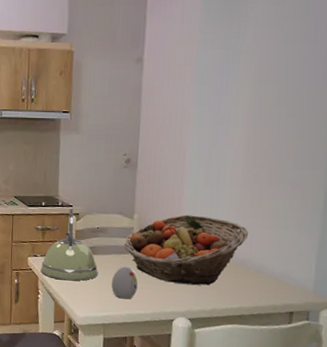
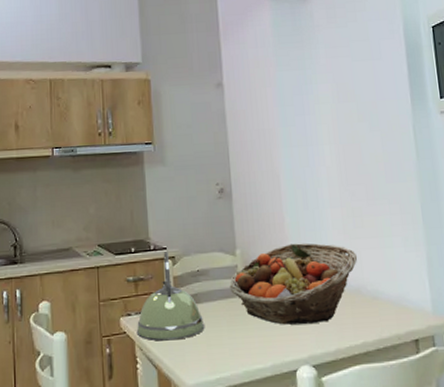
decorative egg: present [112,266,138,299] -> none [221,312,251,354]

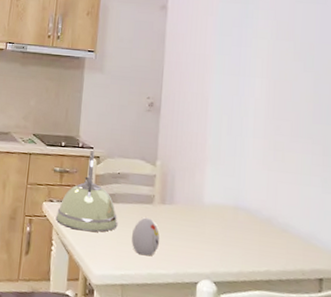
decorative egg: none [221,312,251,354] -> present [132,217,159,256]
fruit basket: present [229,243,358,325] -> none [146,164,273,244]

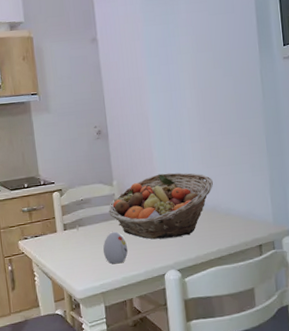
kettle: present [55,150,118,232] -> none [32,185,90,258]
fruit basket: none [146,164,273,244] -> present [108,172,214,240]

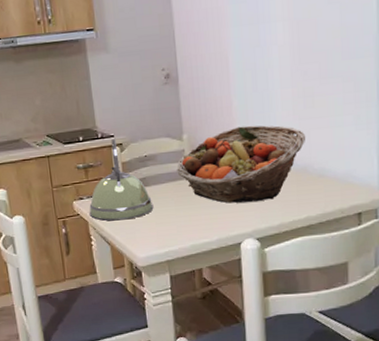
kettle: none [32,185,90,258] -> present [89,139,154,221]
decorative egg: present [103,231,128,264] -> none [169,193,198,230]

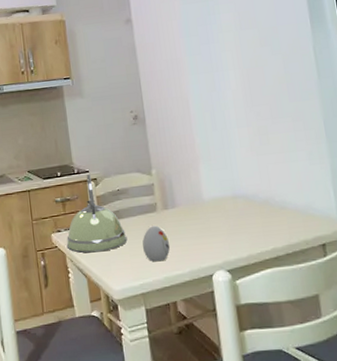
decorative egg: none [169,193,198,230] -> present [142,225,170,262]
fruit basket: present [177,125,306,203] -> none [147,160,265,235]

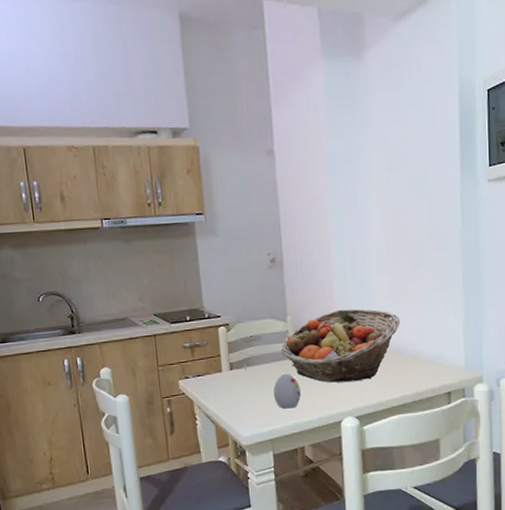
kettle: present [66,174,128,253] -> none [194,319,258,400]
fruit basket: none [147,160,265,235] -> present [281,308,401,383]

